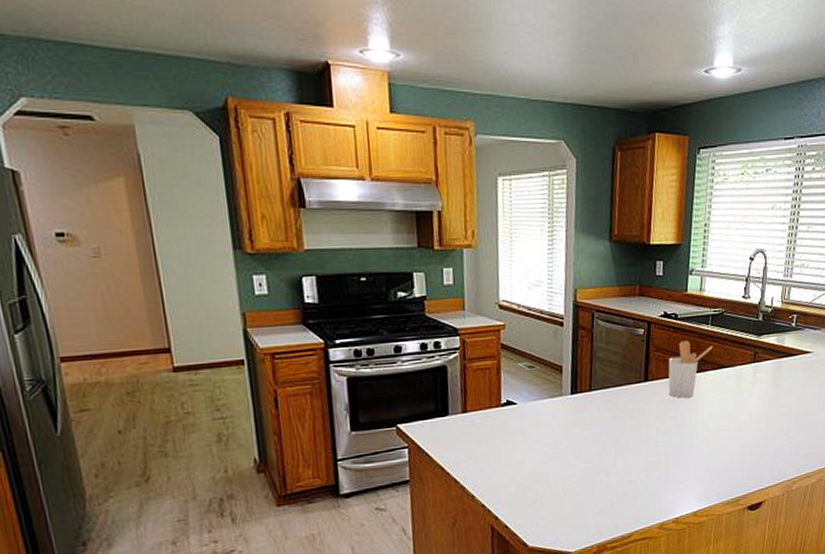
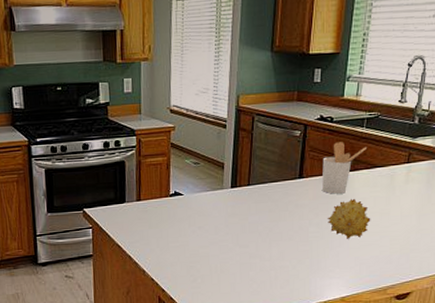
fruit: none [676,402,720,447] -> present [328,198,371,239]

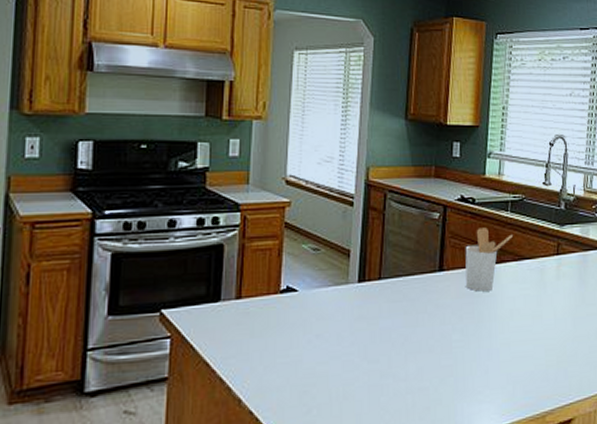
fruit: present [328,198,371,239] -> none [473,297,522,349]

